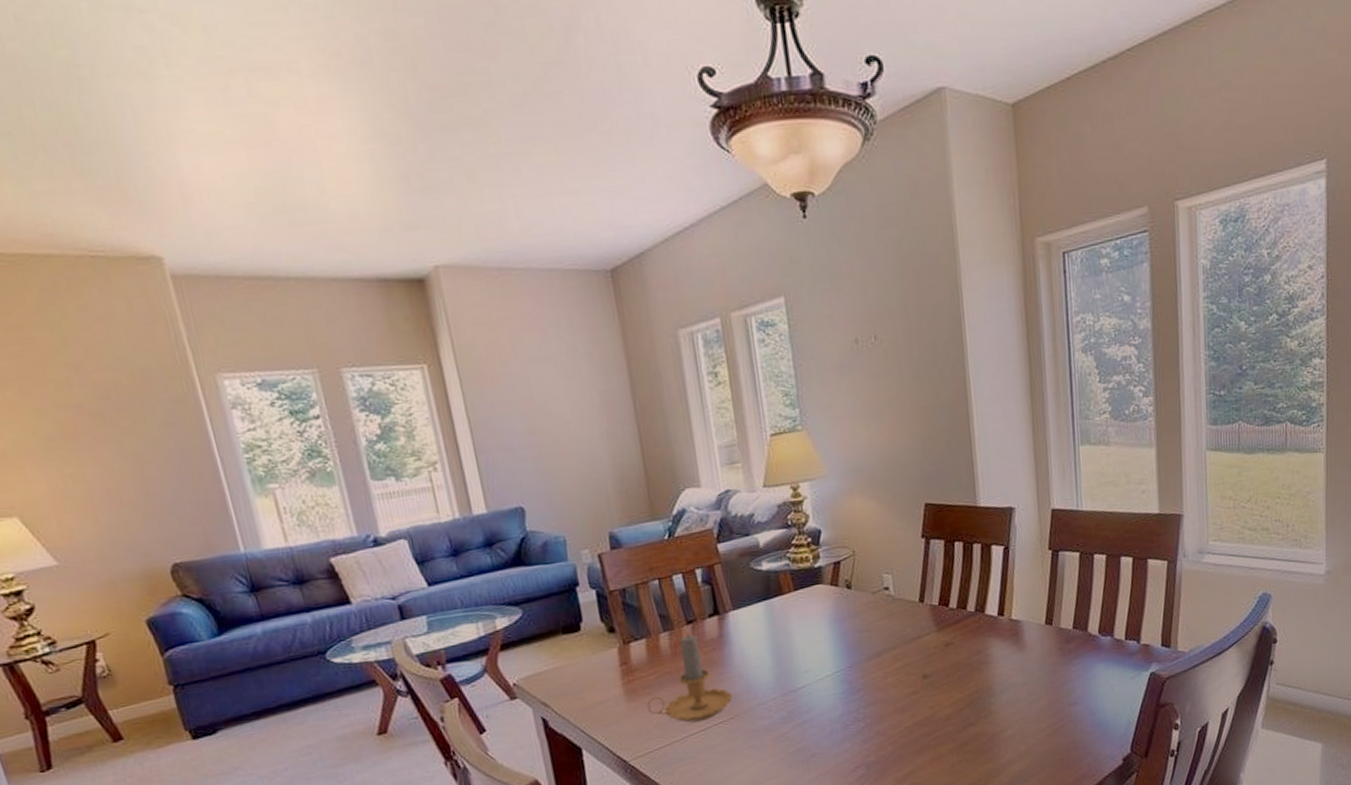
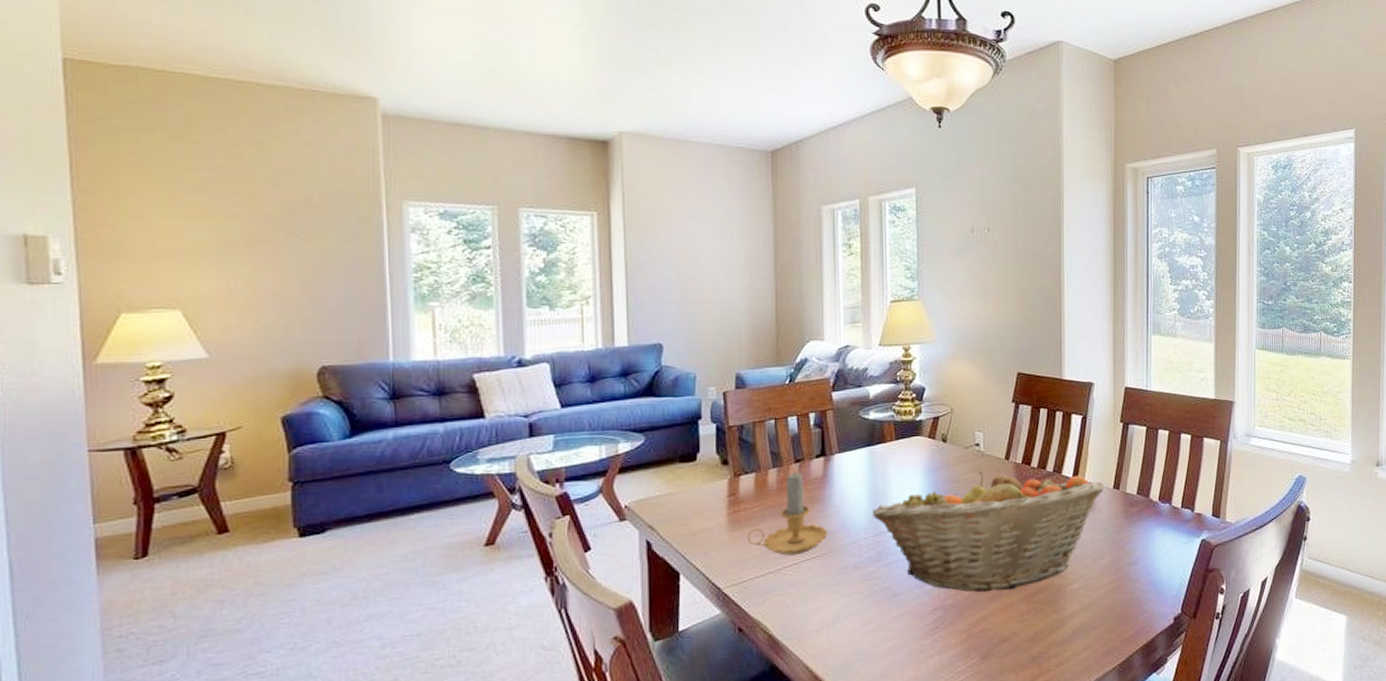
fruit basket: none [778,613,1036,747] -> present [873,471,1105,593]

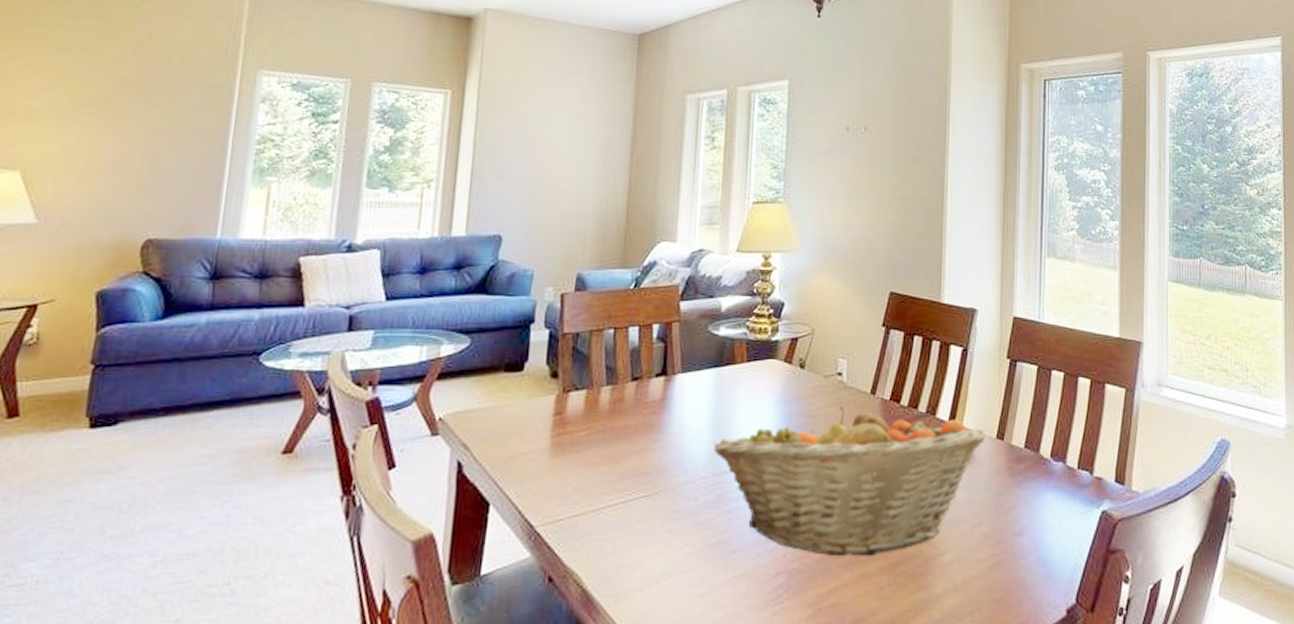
candle: present [748,471,827,556] -> none [570,390,661,492]

